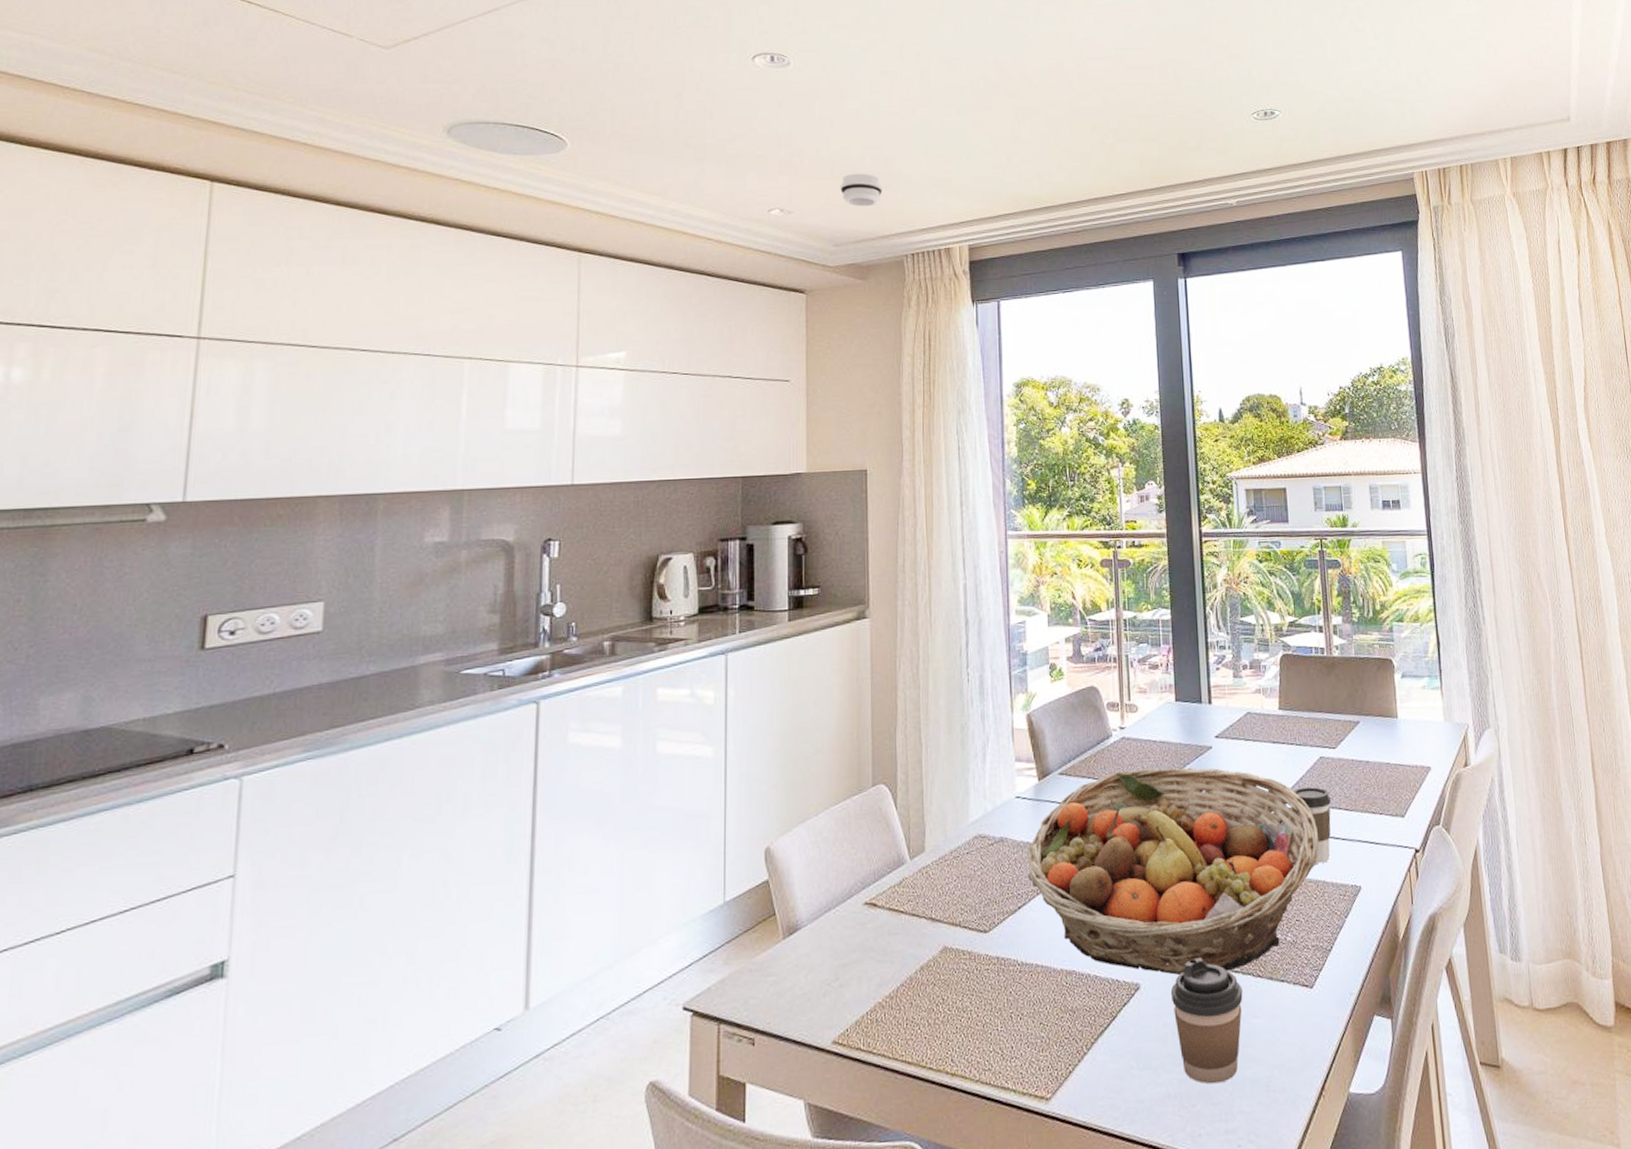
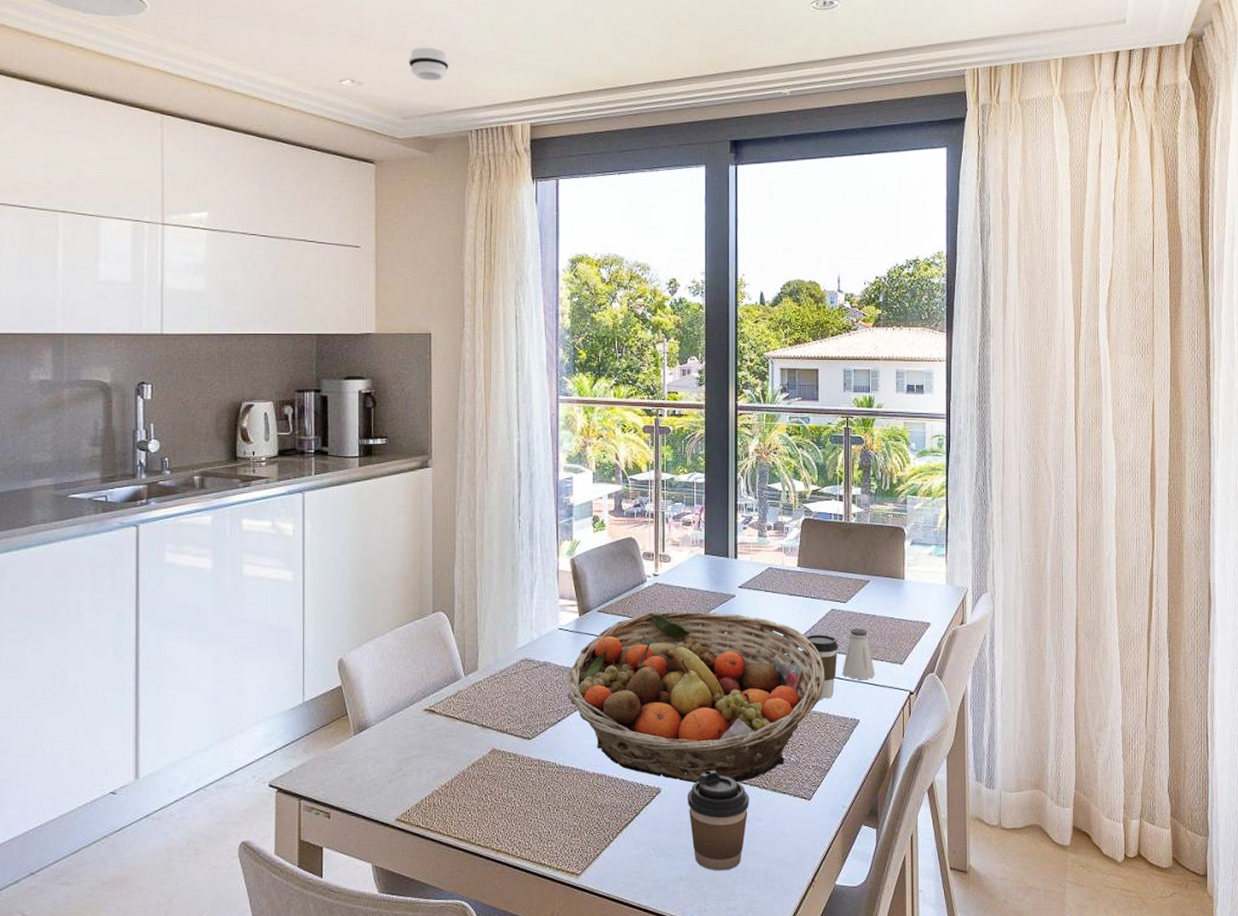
saltshaker: none [1337,777,1375,838] -> present [842,628,875,679]

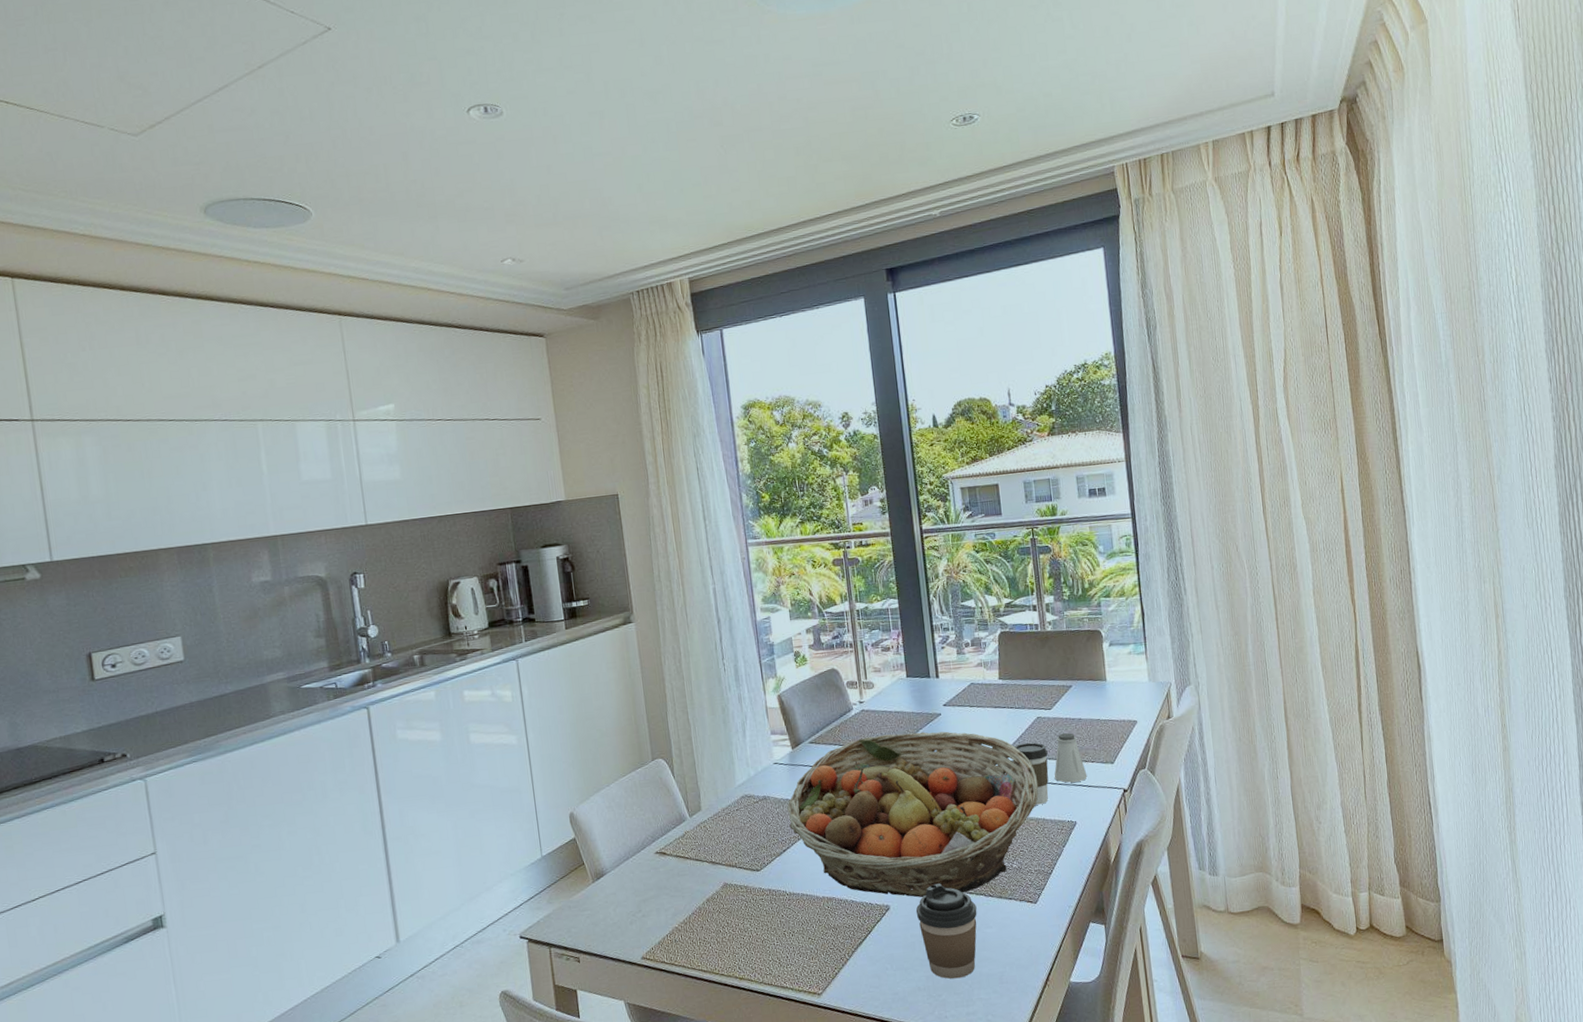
smoke detector: present [408,47,449,81] -> none [564,216,604,250]

